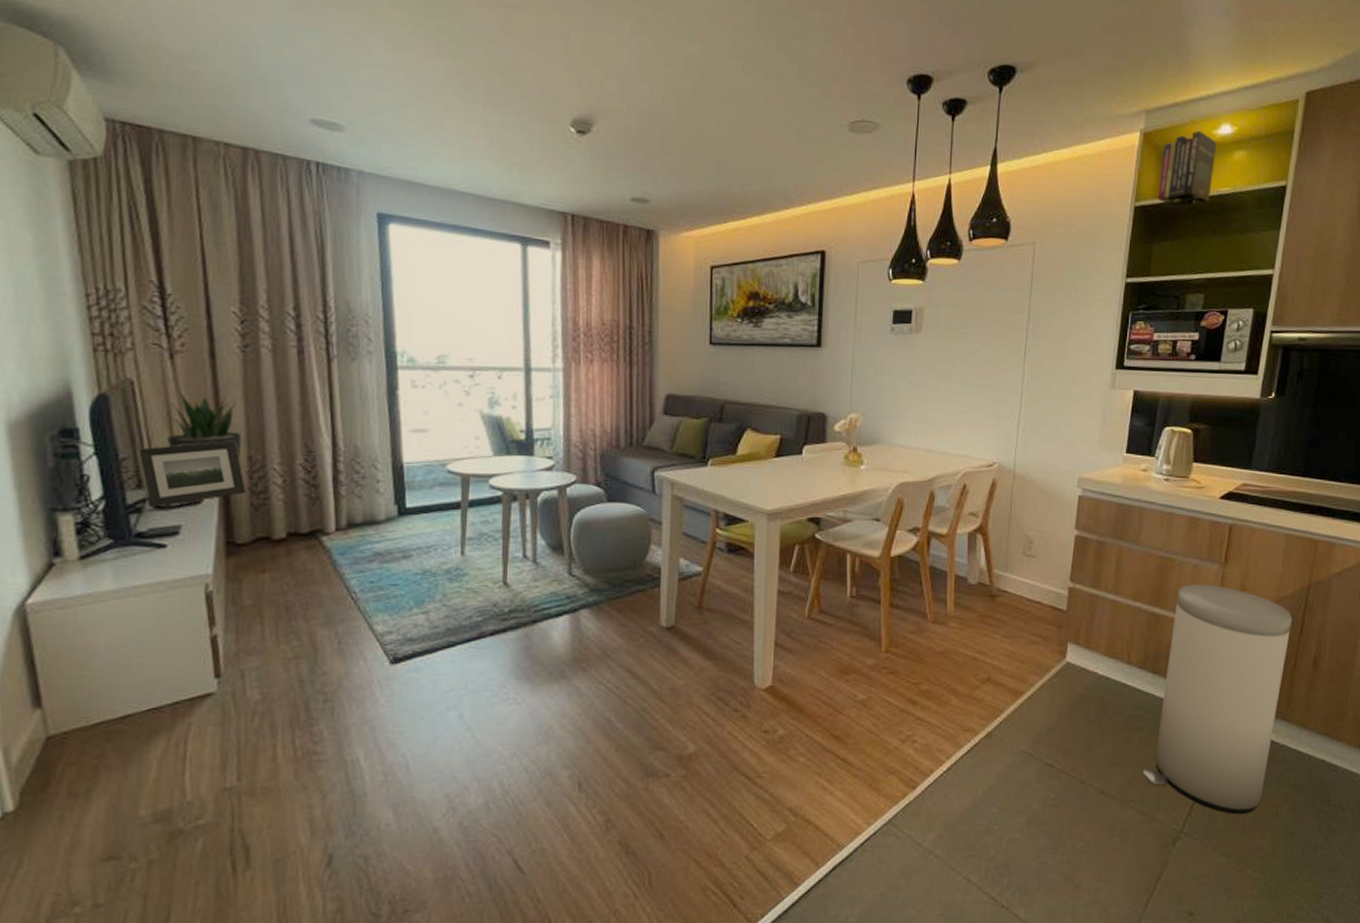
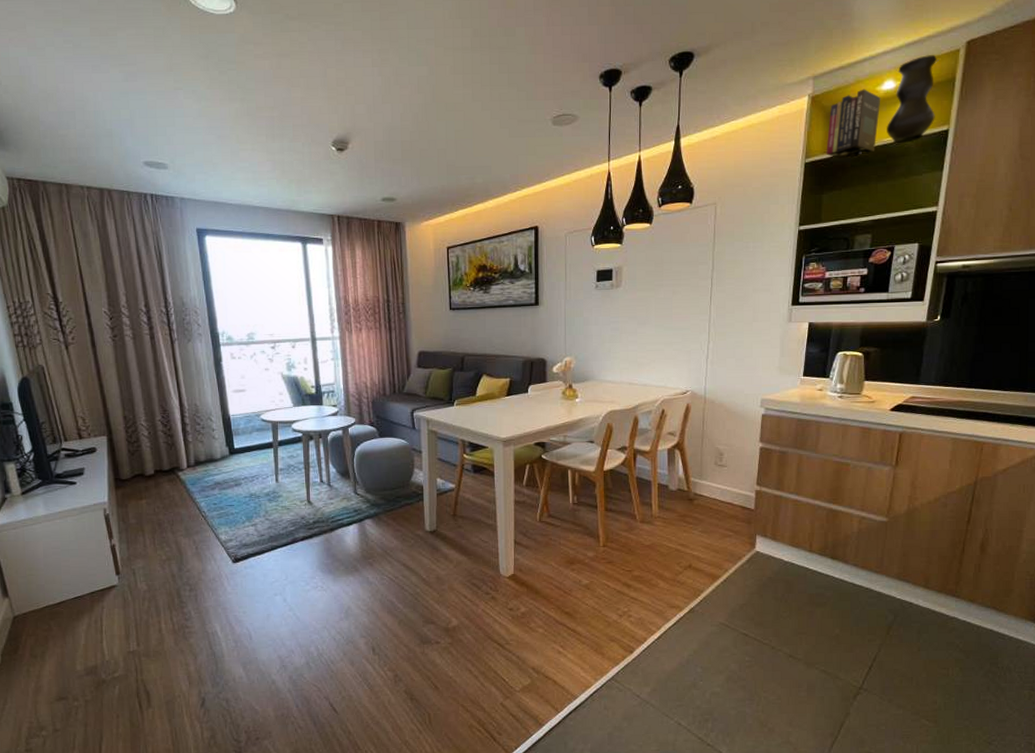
picture frame: present [137,440,247,507] -> none [51,405,125,456]
planter: present [166,391,241,462] -> none [67,372,118,421]
pedal bin: present [1142,585,1295,814] -> none [825,484,963,674]
vase: none [1222,101,1278,196] -> present [887,55,939,144]

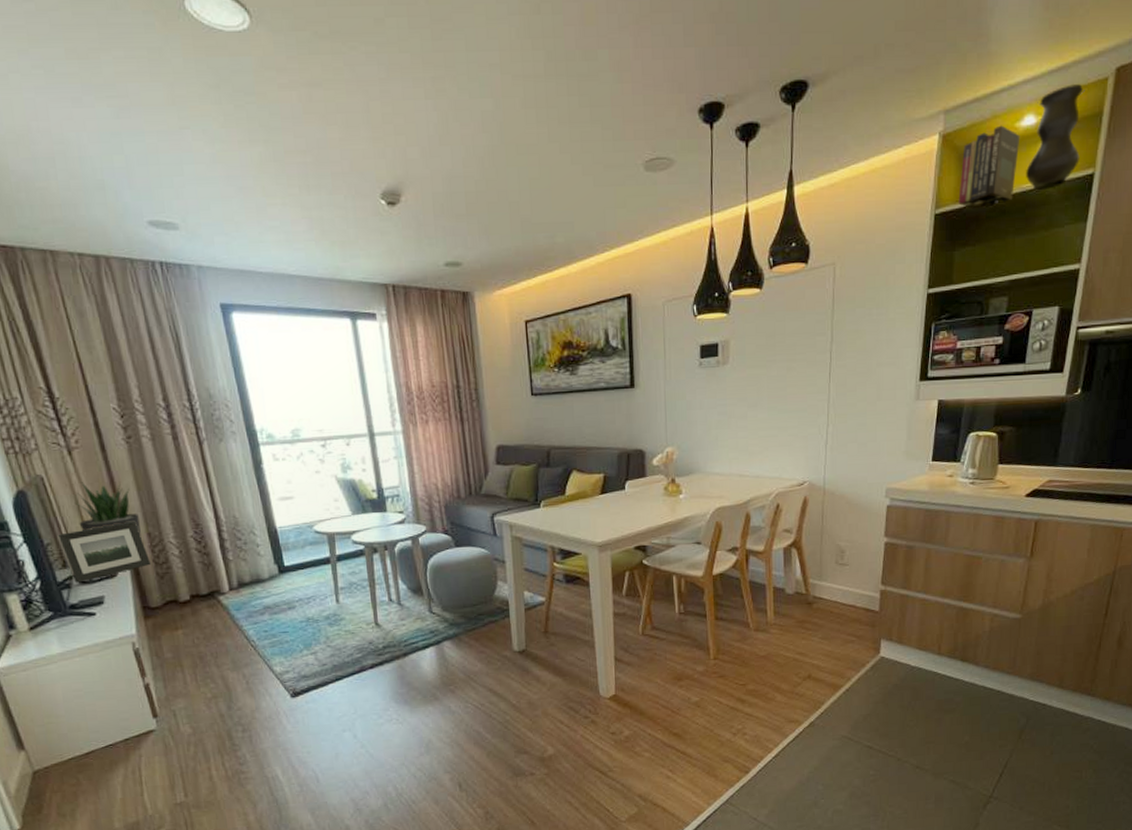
picture frame: none [51,405,125,456] -> present [57,520,152,583]
planter: none [67,372,118,421] -> present [75,482,141,539]

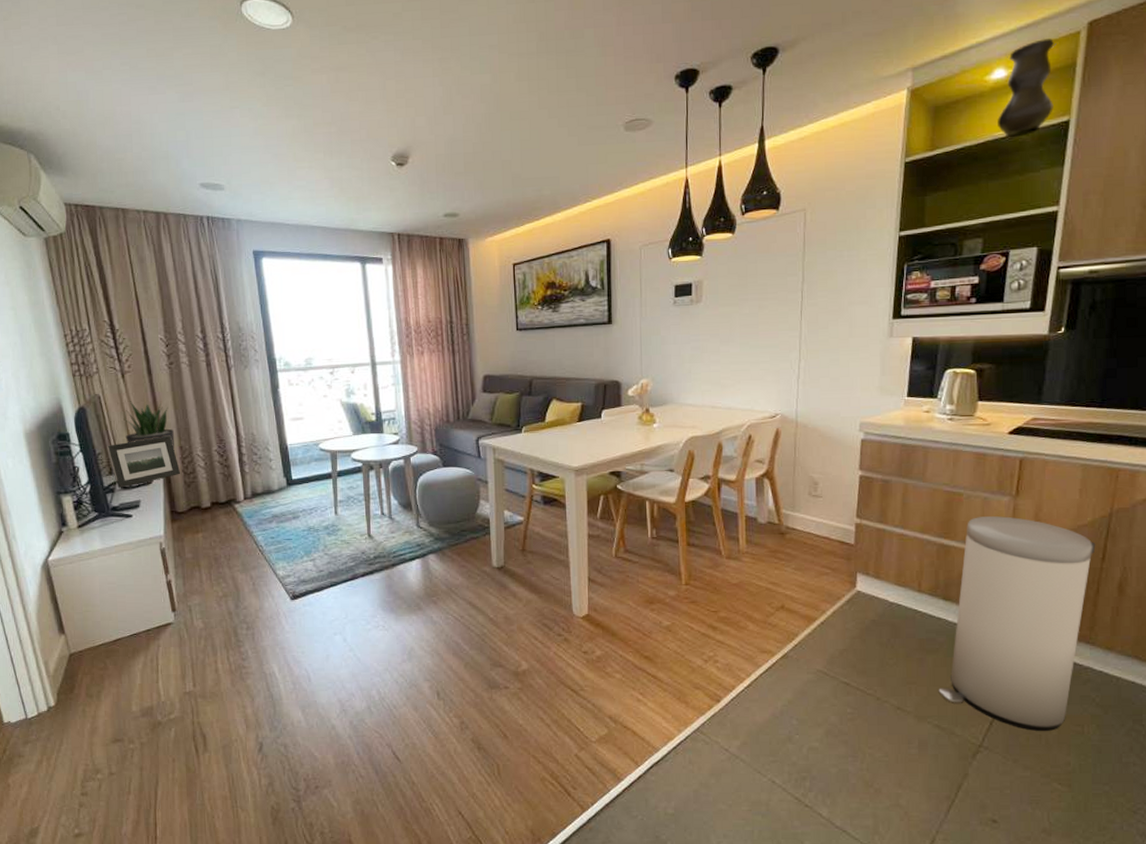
pedal bin: none [954,577,1100,779] -> present [938,516,1096,731]
books: present [958,125,1020,209] -> none [928,79,991,157]

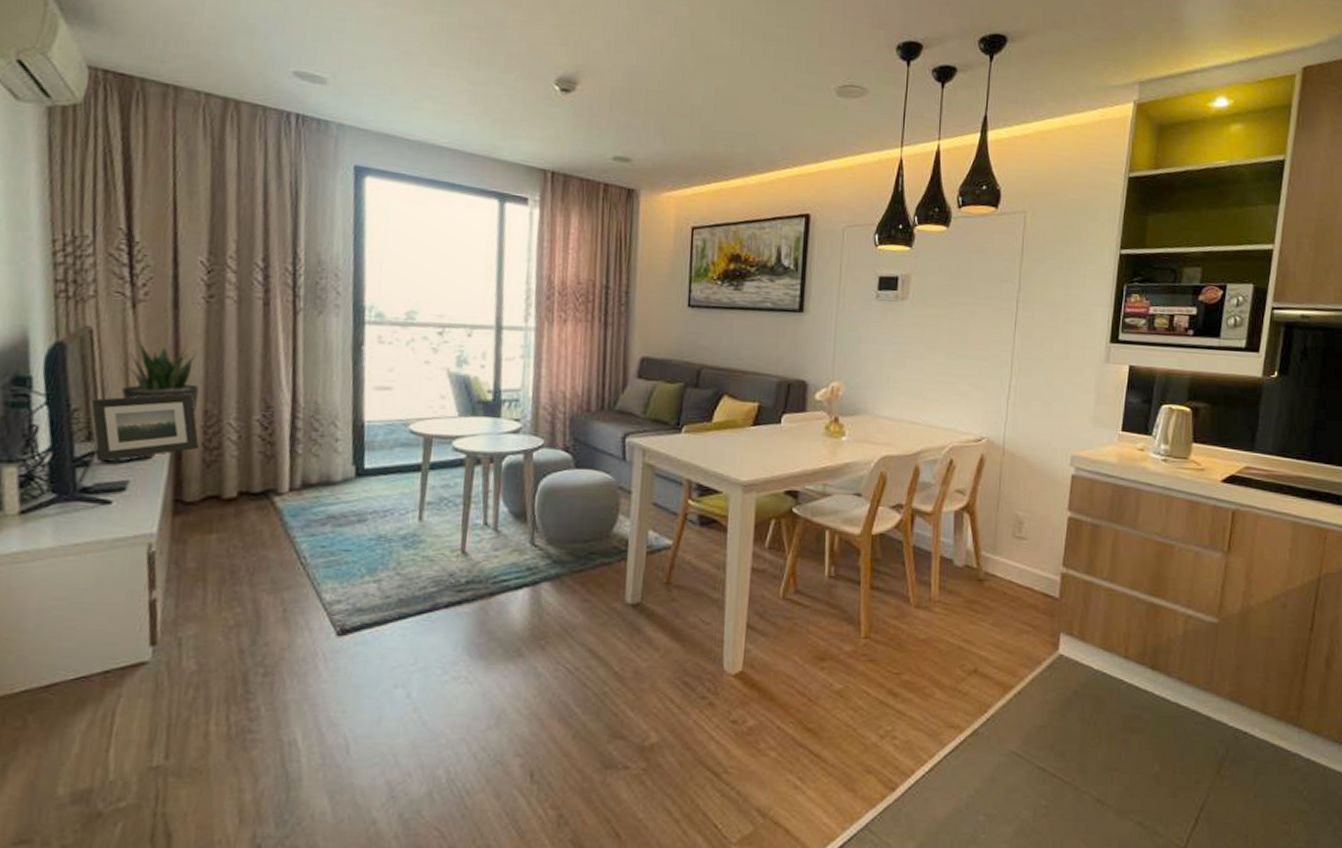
pedal bin: present [938,516,1096,731] -> none [1142,573,1305,830]
vase: present [998,39,1056,138] -> none [1219,75,1274,170]

